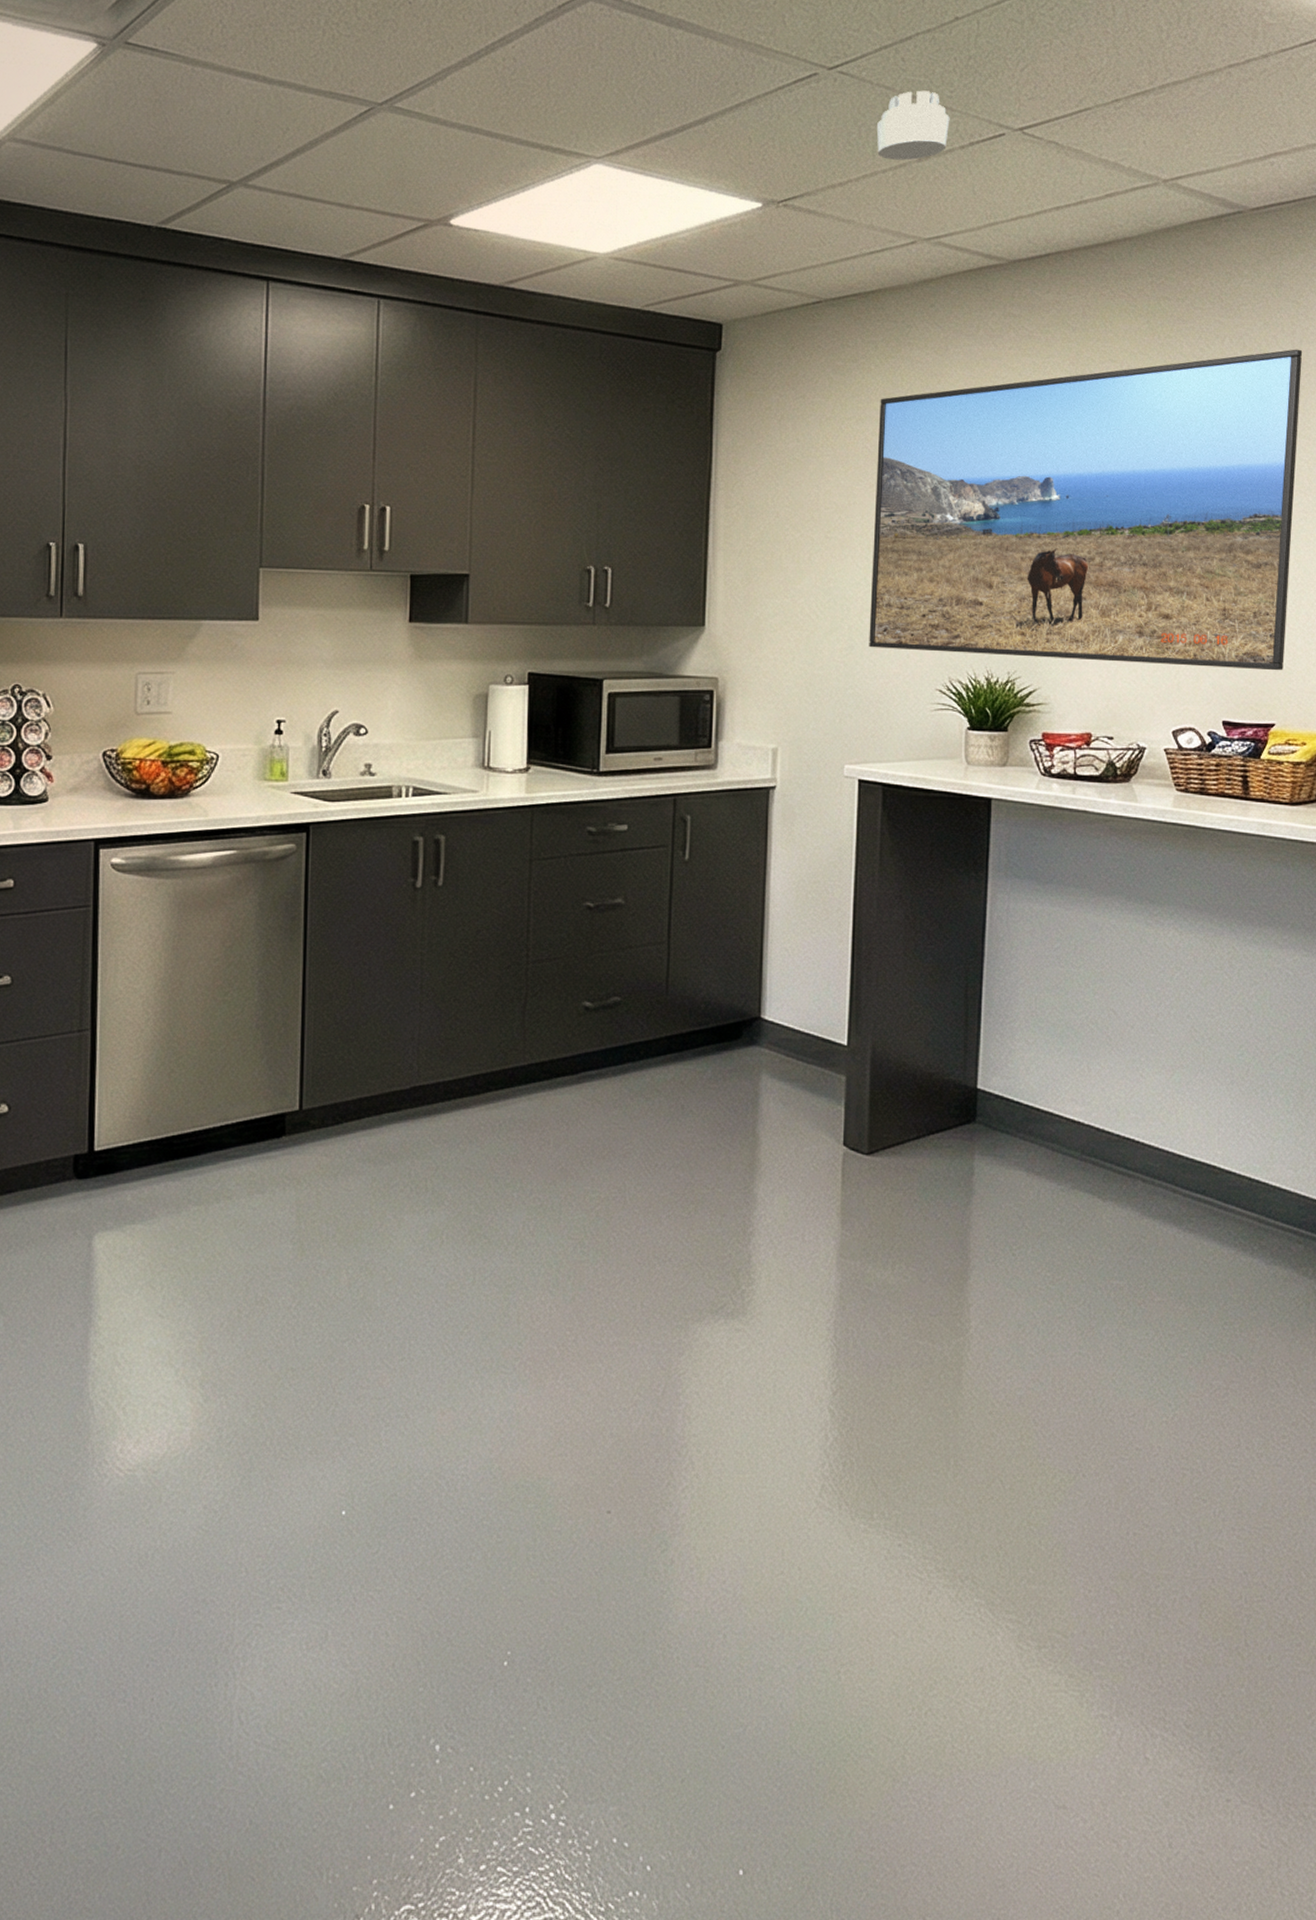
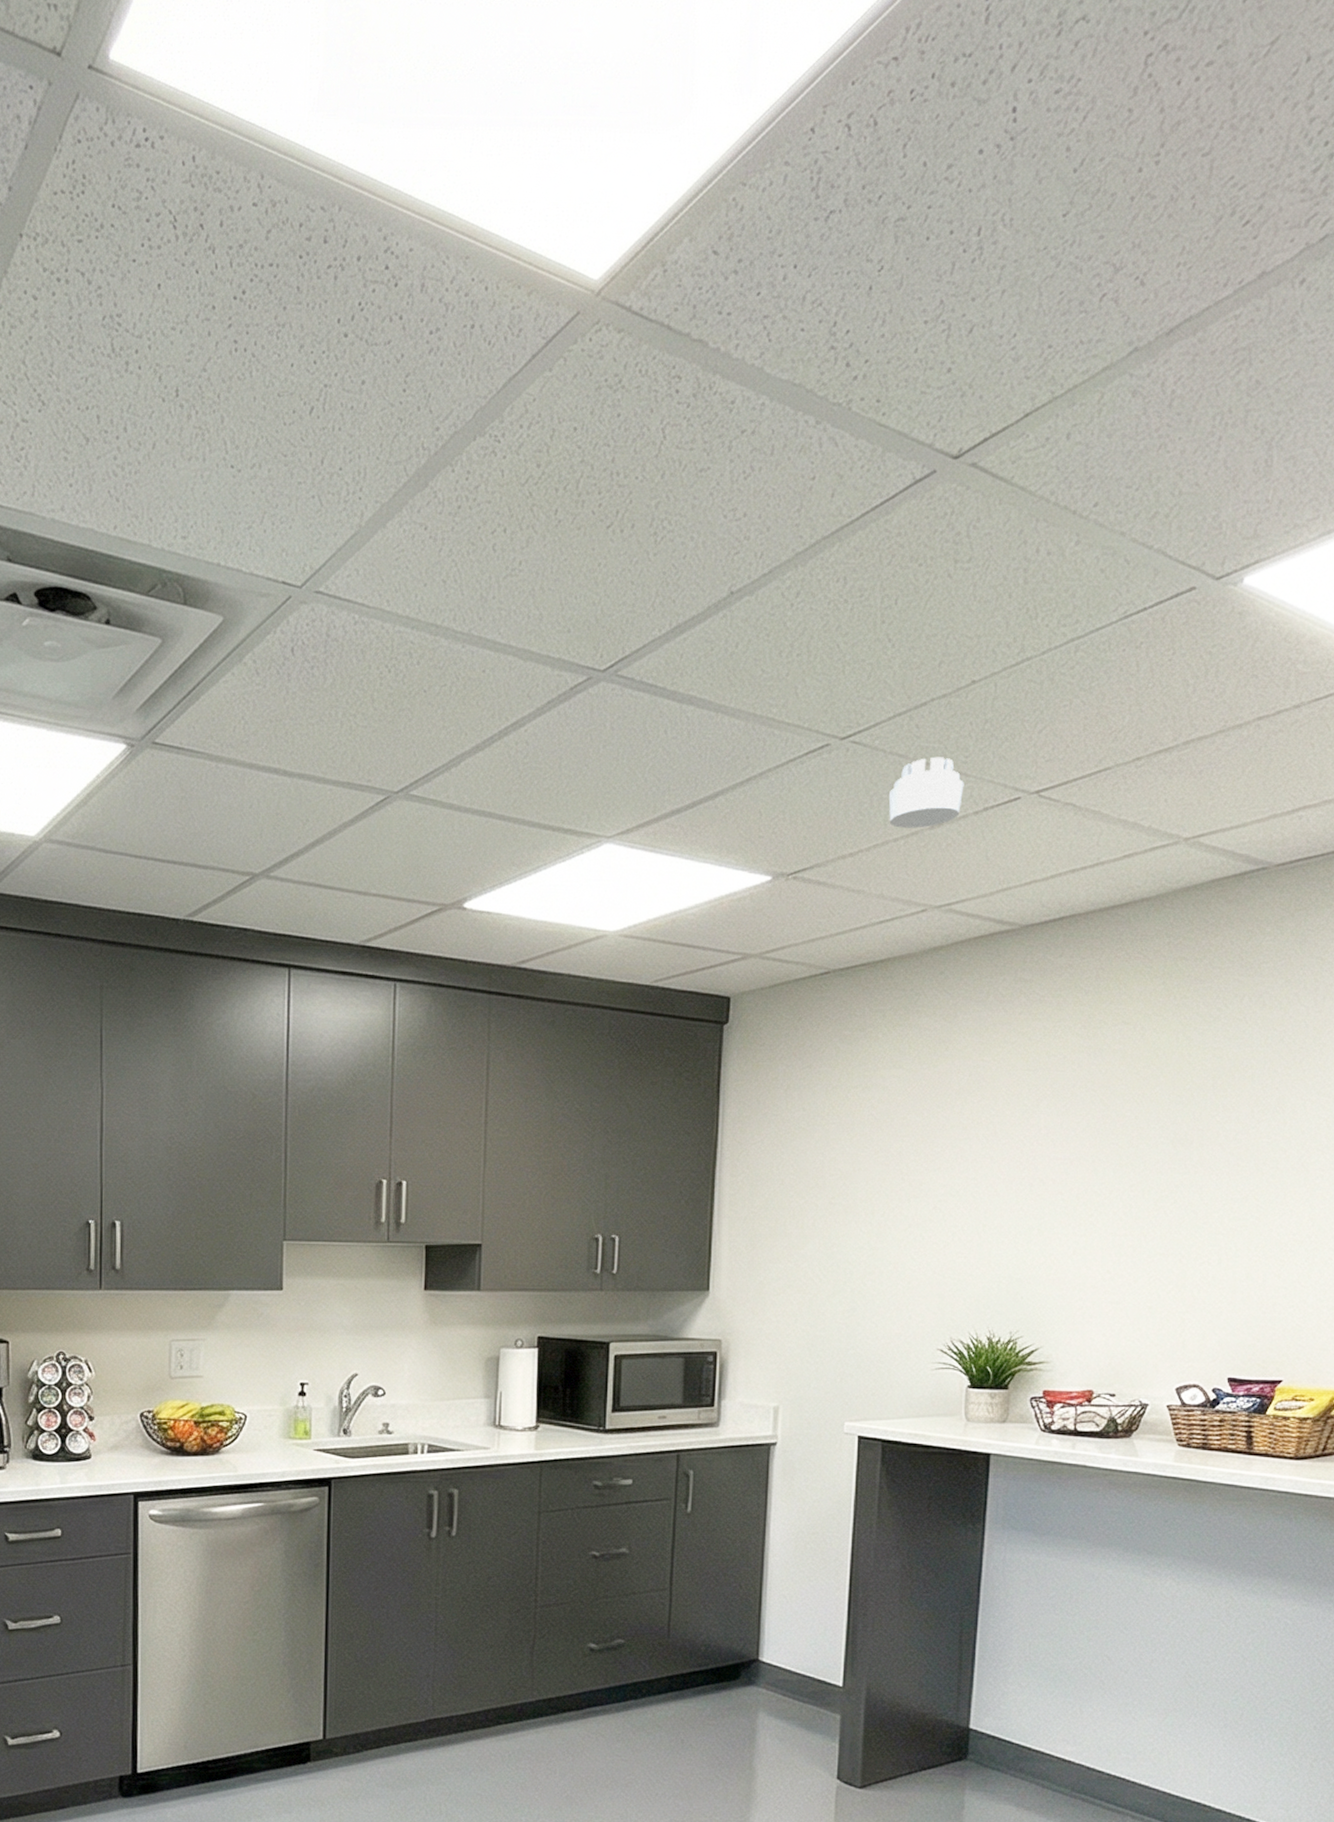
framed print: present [869,349,1303,671] -> none [871,1006,1326,1328]

